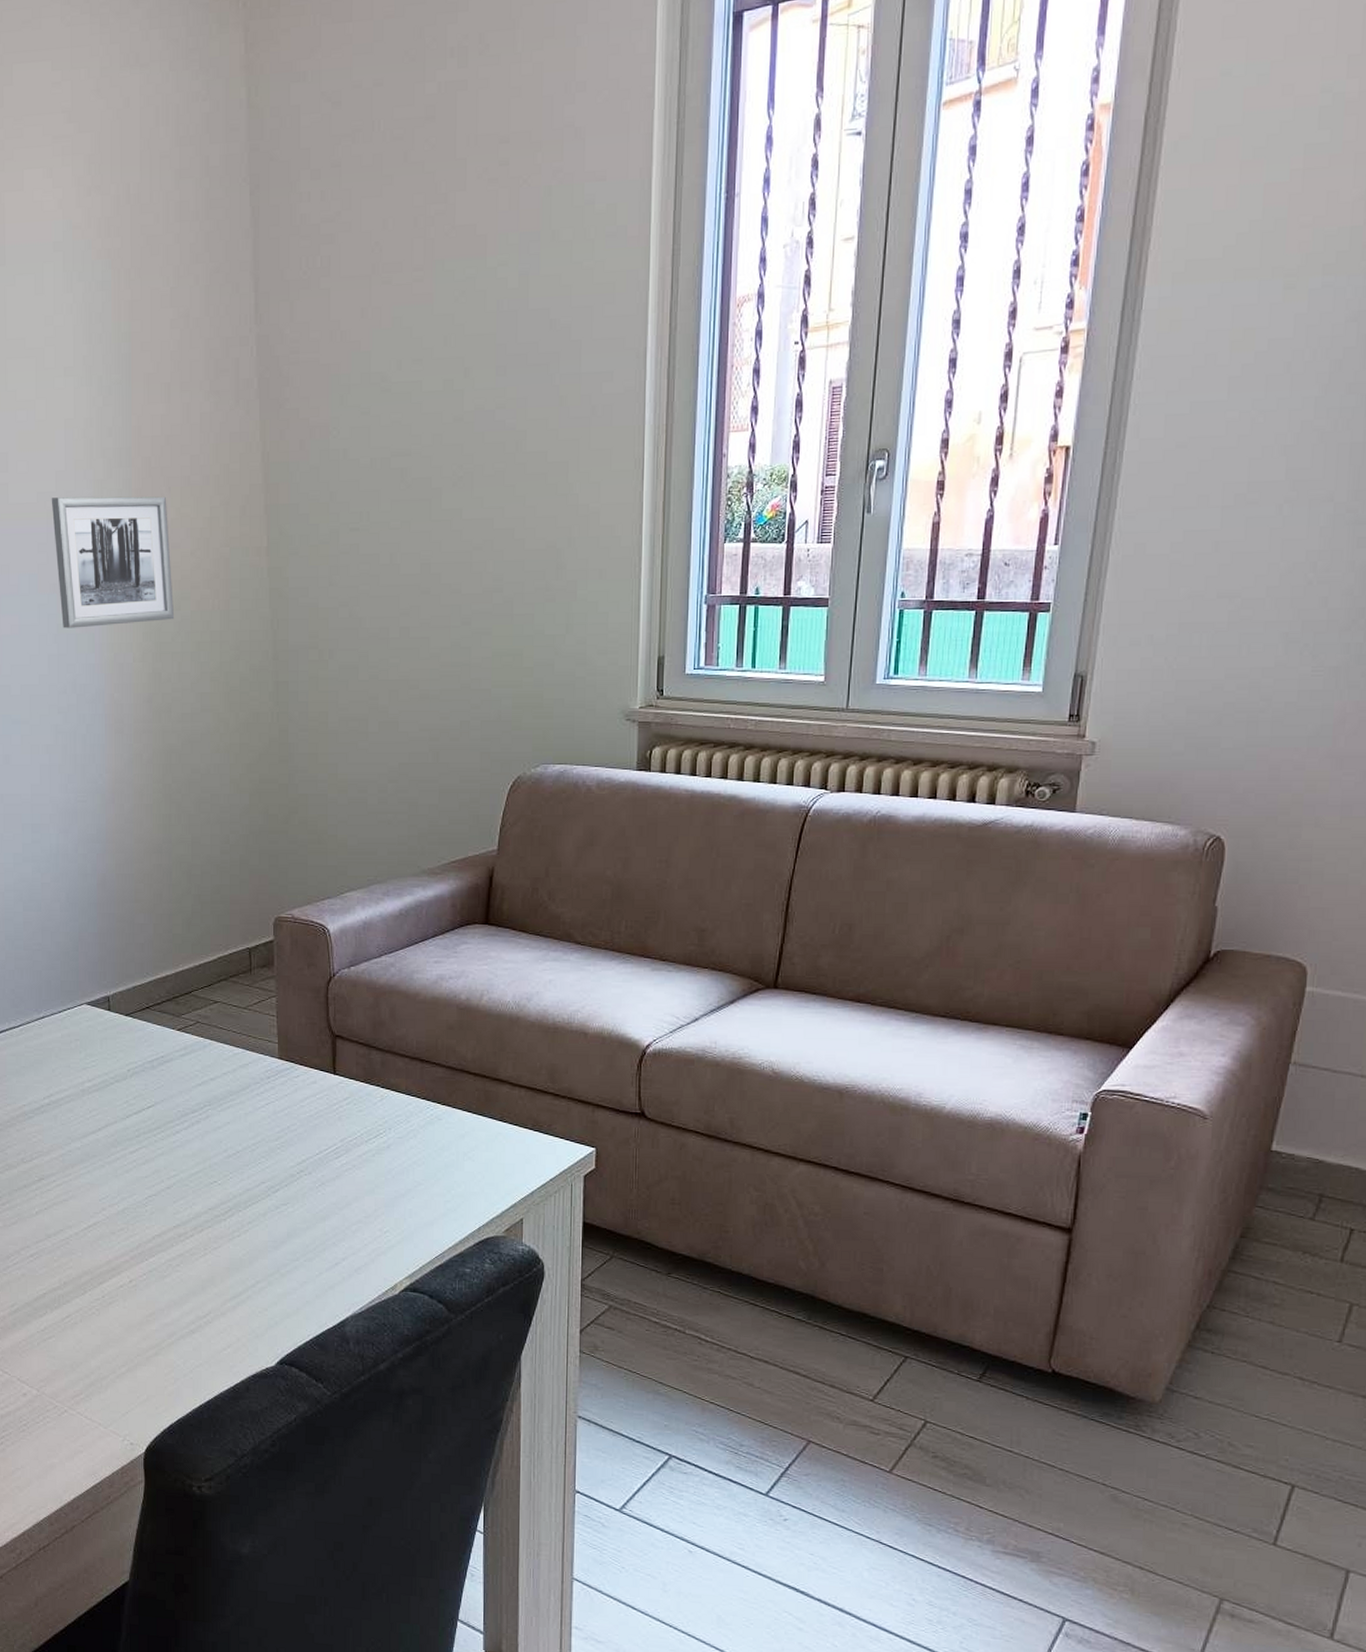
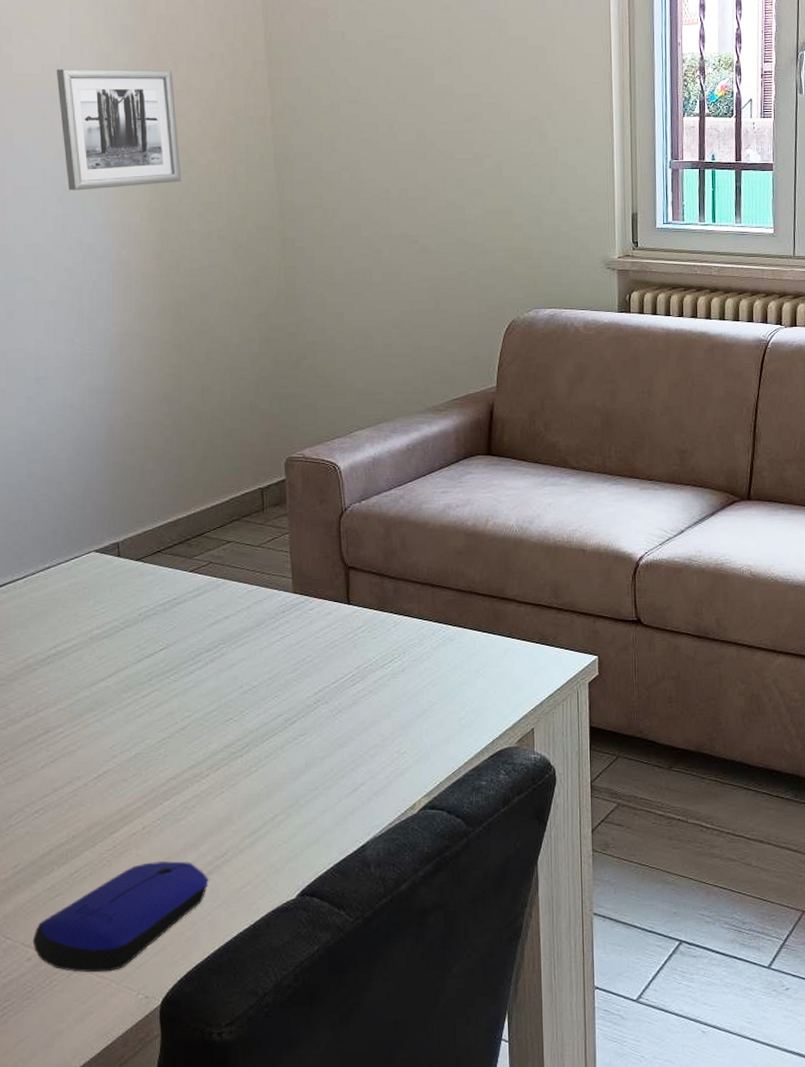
computer mouse: none [27,1315,191,1416] -> present [32,861,209,973]

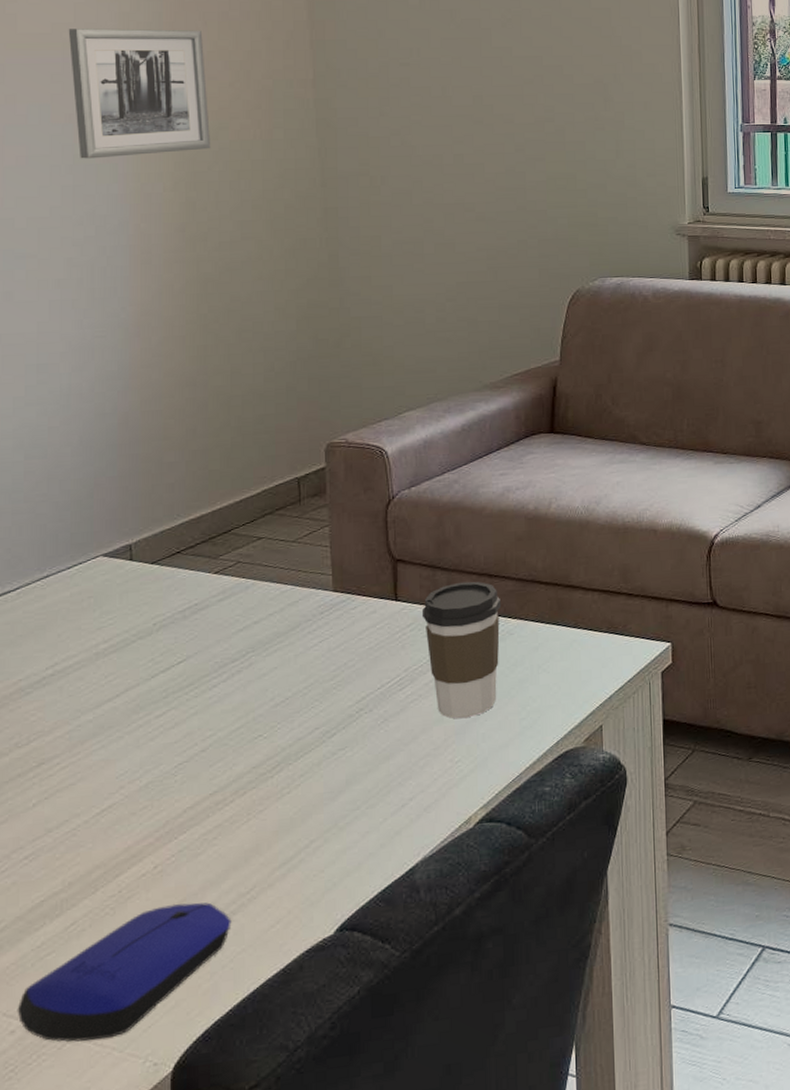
coffee cup: none [371,590,443,715] -> present [421,581,502,719]

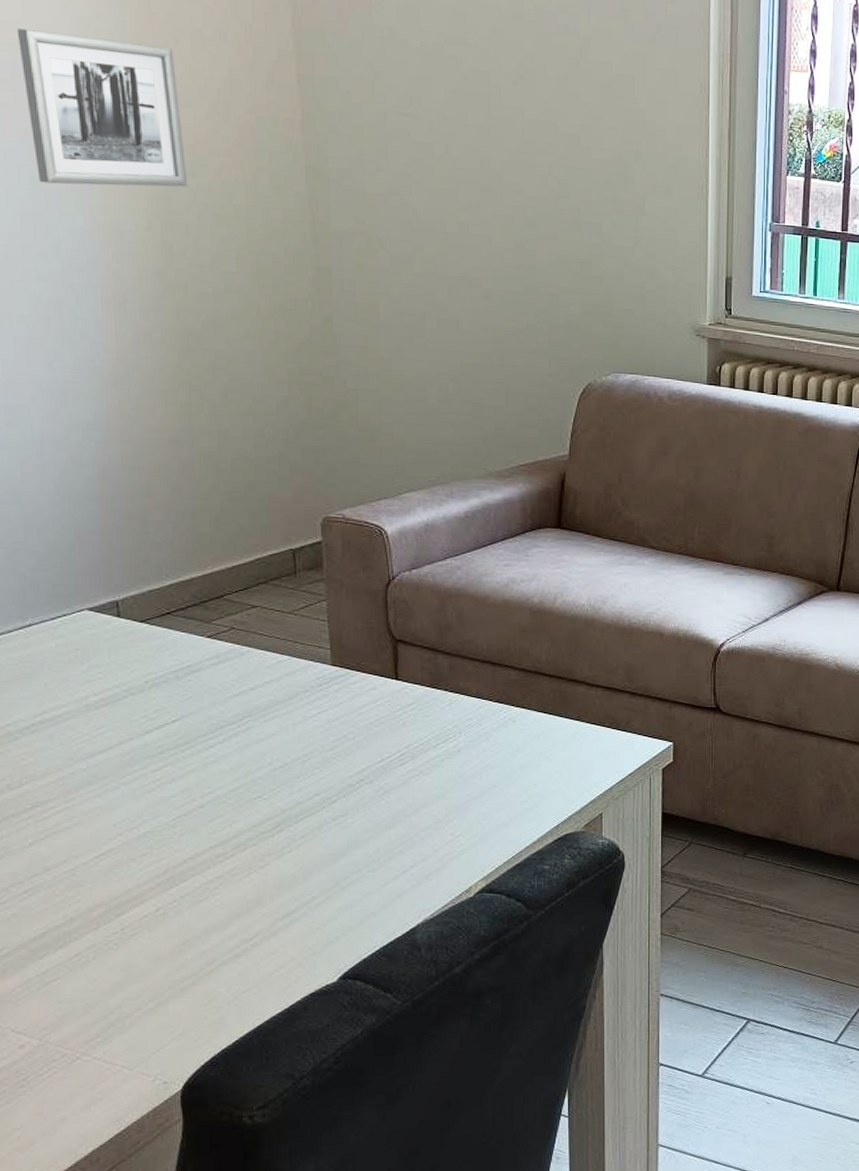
computer mouse: present [17,902,232,1042] -> none [25,944,236,1059]
coffee cup: present [421,581,502,719] -> none [423,667,504,797]

